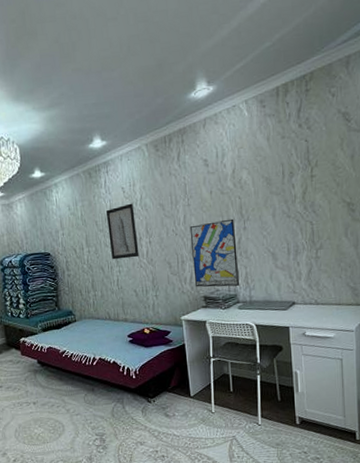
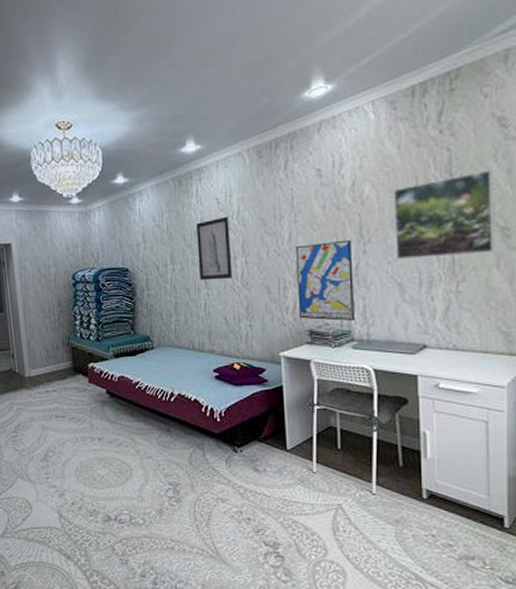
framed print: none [265,156,343,233] -> present [393,169,495,259]

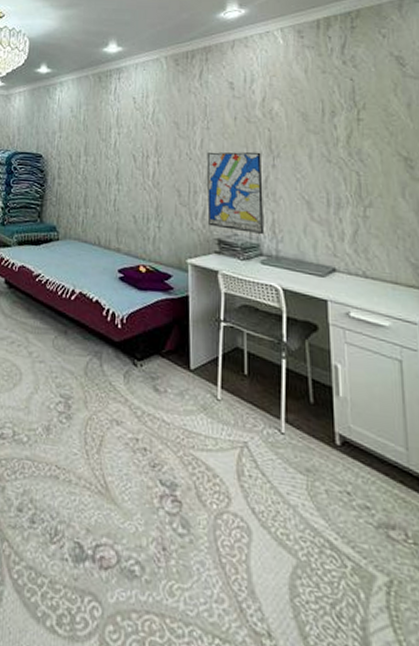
wall art: present [195,216,233,281] -> none [111,115,145,178]
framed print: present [393,169,495,259] -> none [301,102,399,182]

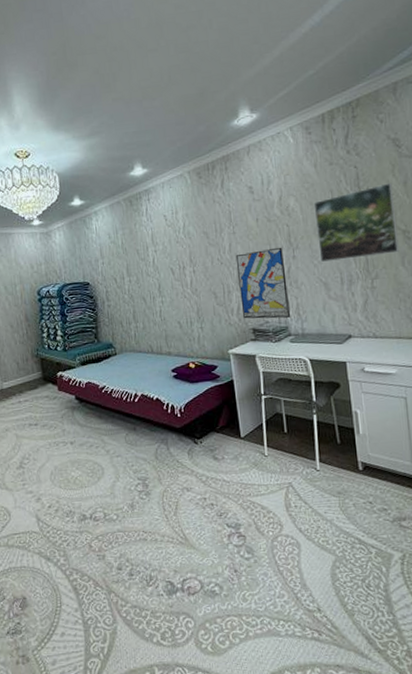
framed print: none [301,102,399,182] -> present [313,182,399,262]

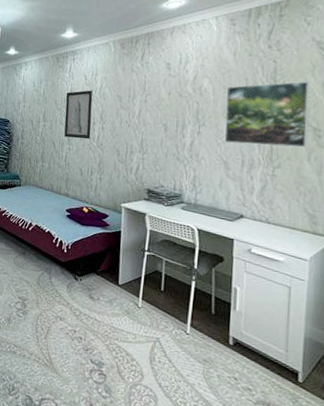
wall art: none [147,231,183,290] -> present [64,90,93,140]
wall art: present [235,247,291,319] -> none [140,120,189,186]

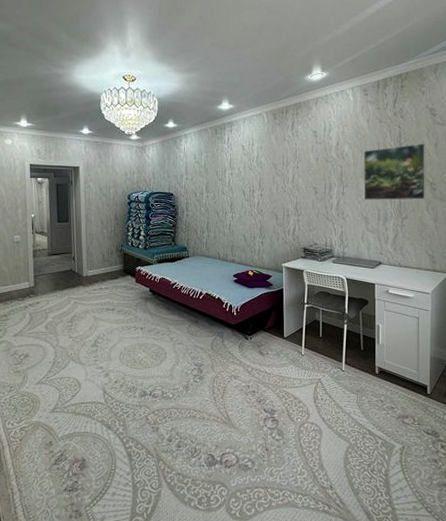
wall art: present [64,90,93,140] -> none [226,159,251,207]

